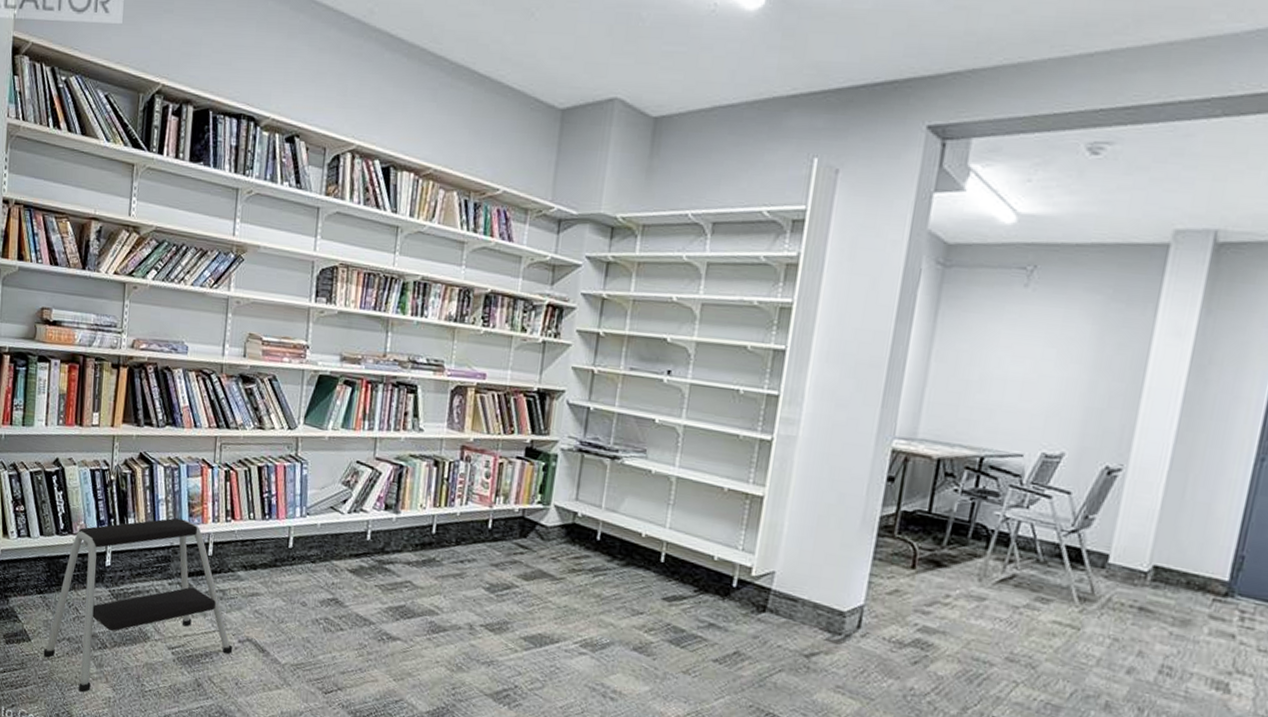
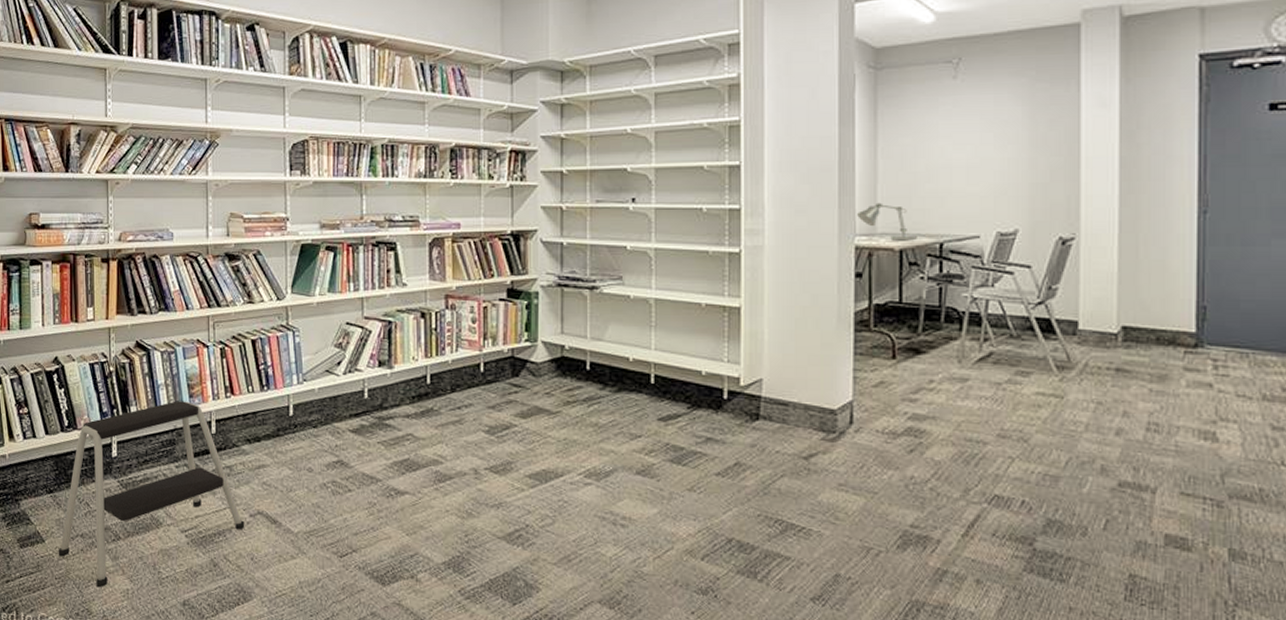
desk lamp: none [899,407,958,451] -> present [857,202,917,241]

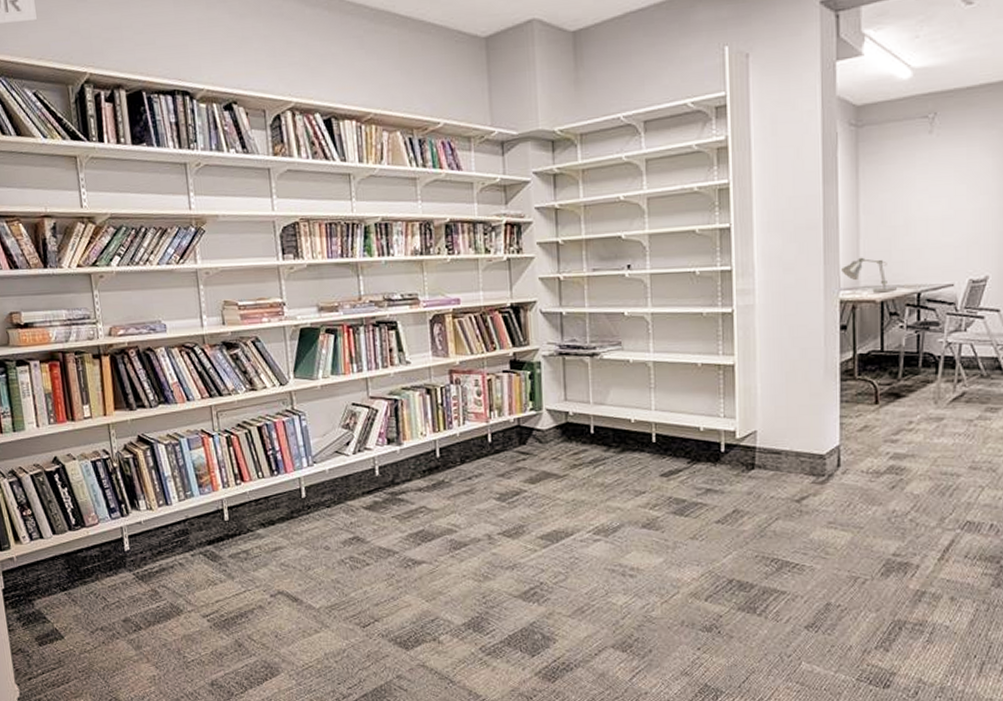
step stool: present [58,401,245,588] -> none [78,491,267,677]

